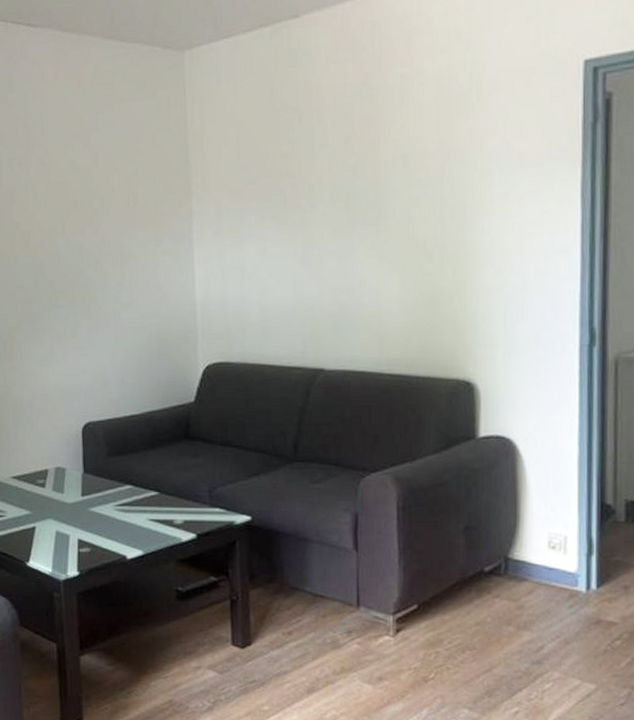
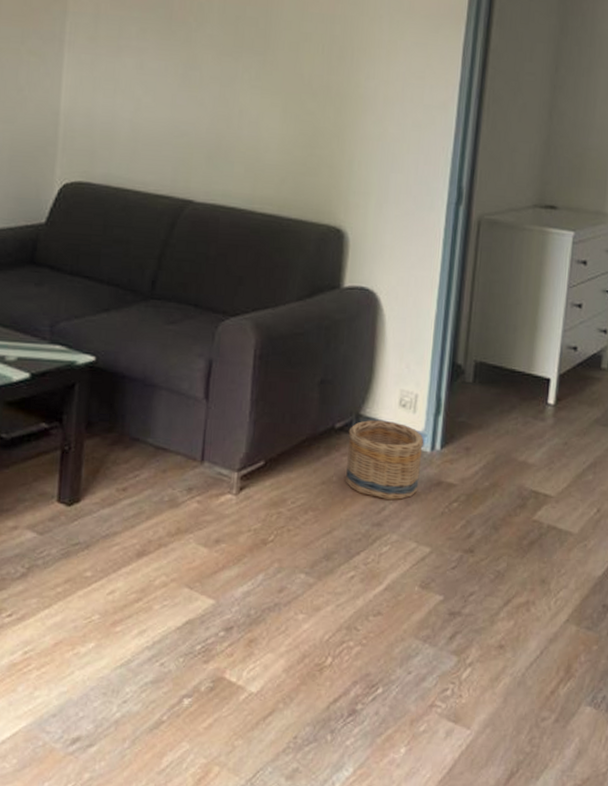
basket: none [498,562,577,639] -> present [346,419,424,500]

